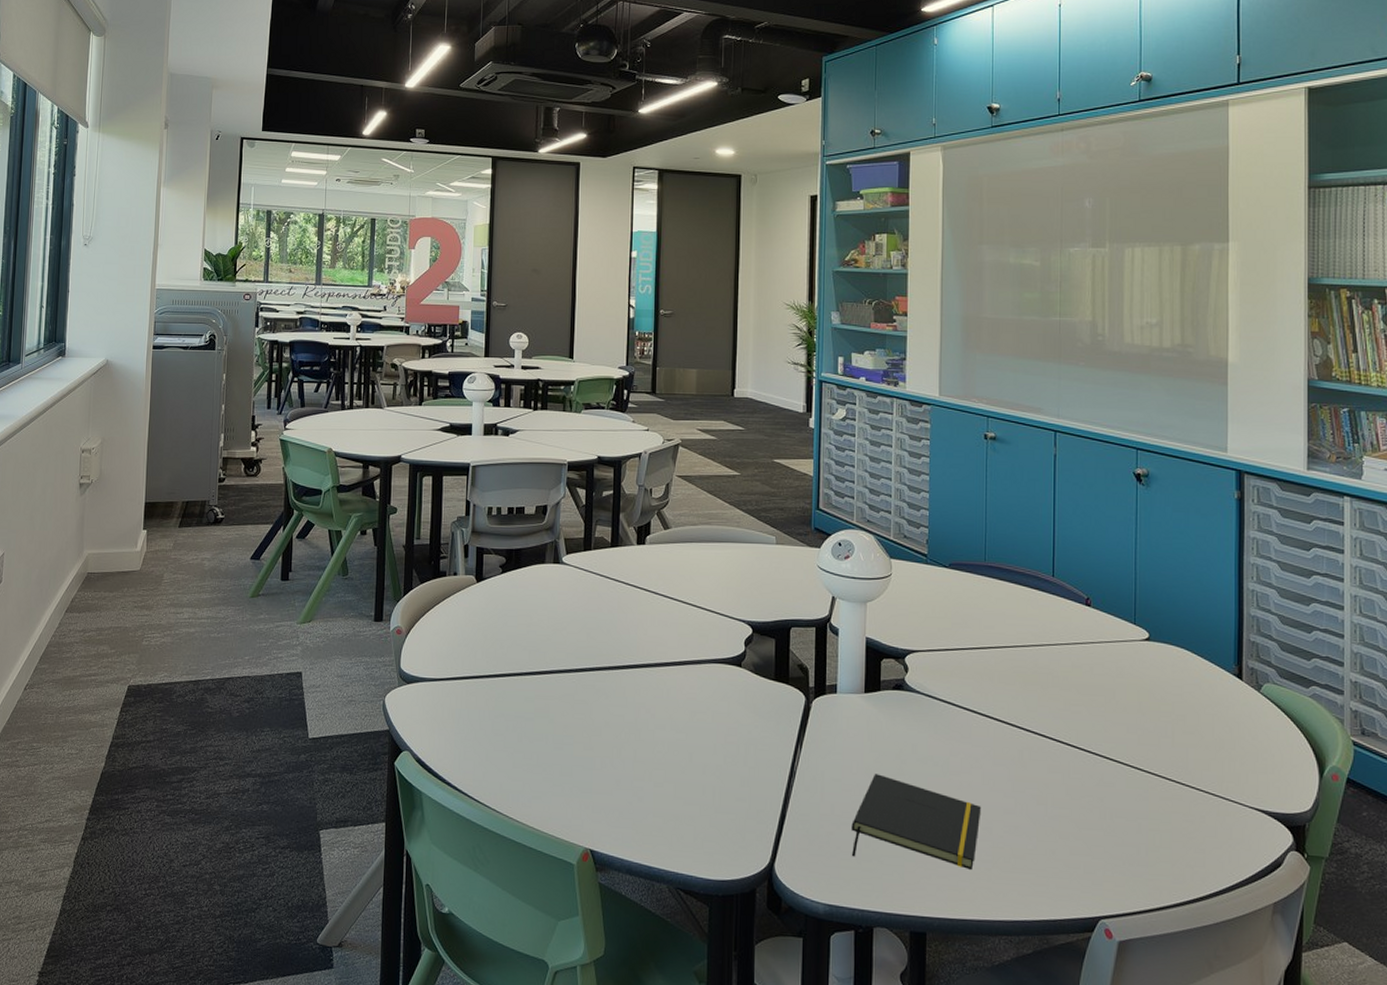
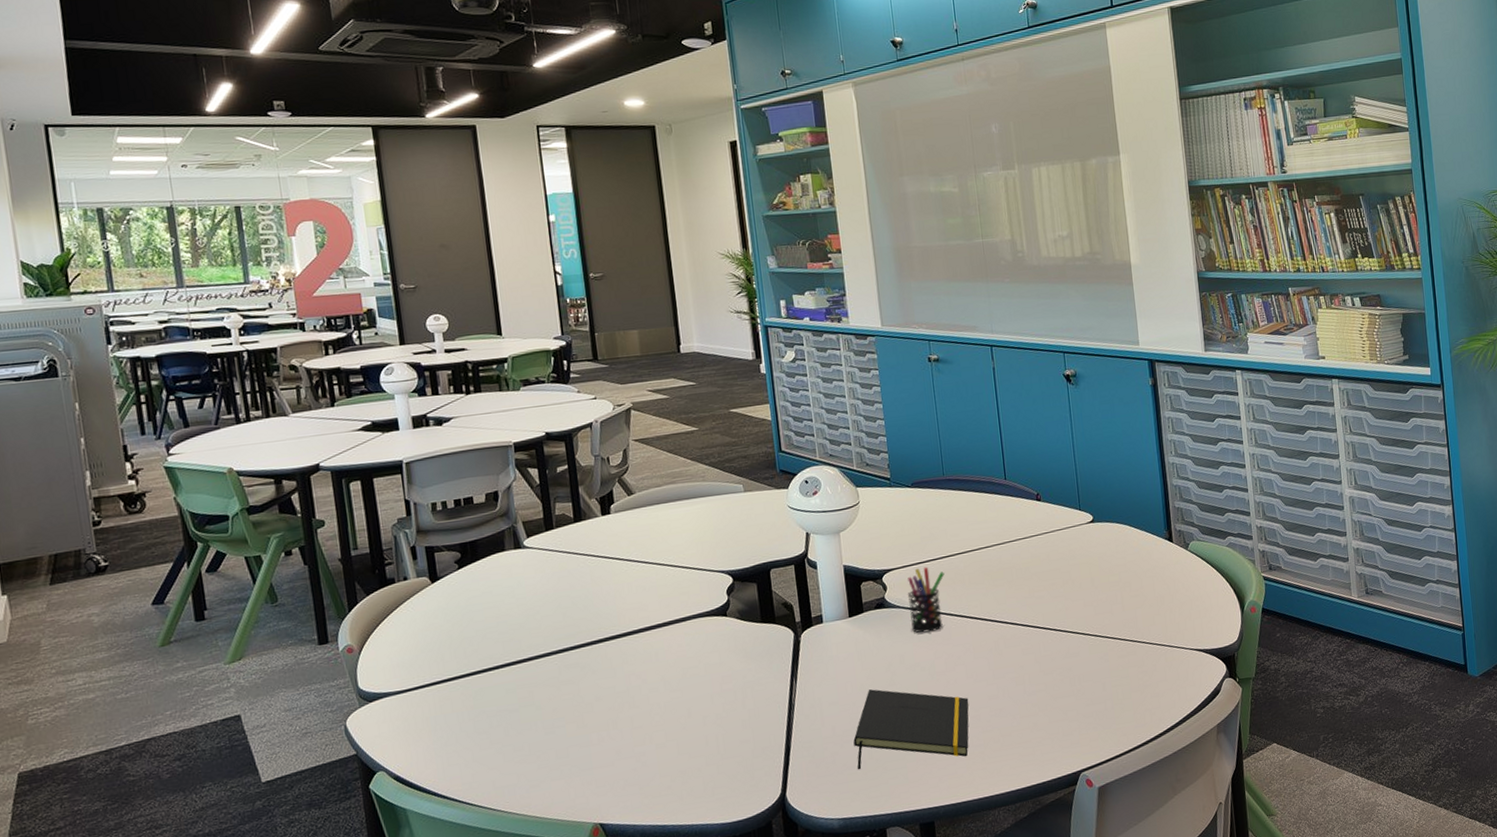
pen holder: none [928,654,972,726] -> present [907,566,945,633]

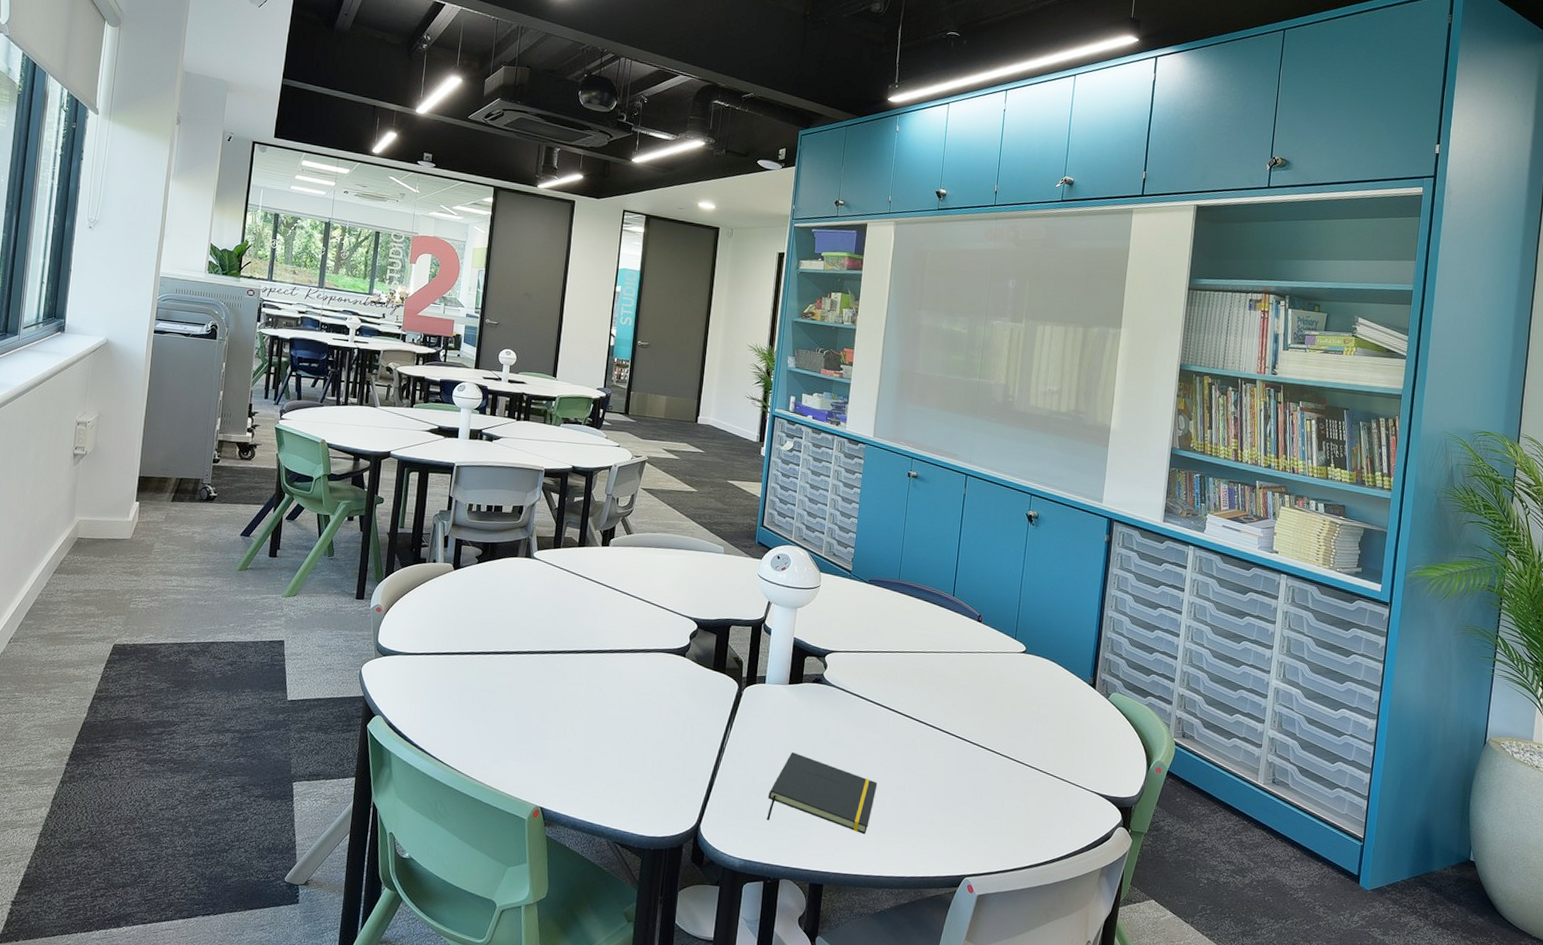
pen holder: present [907,566,945,633] -> none [840,655,881,715]

